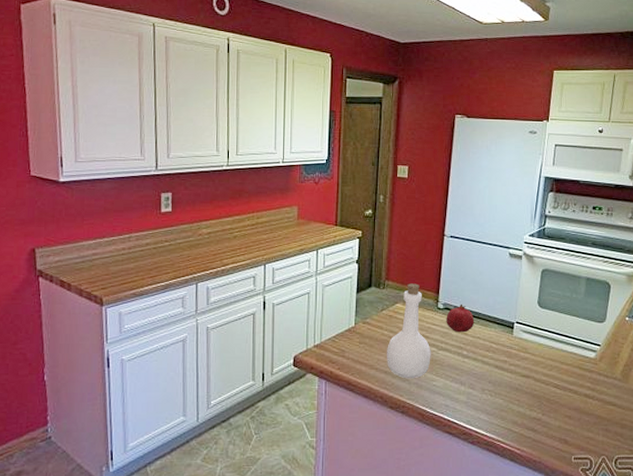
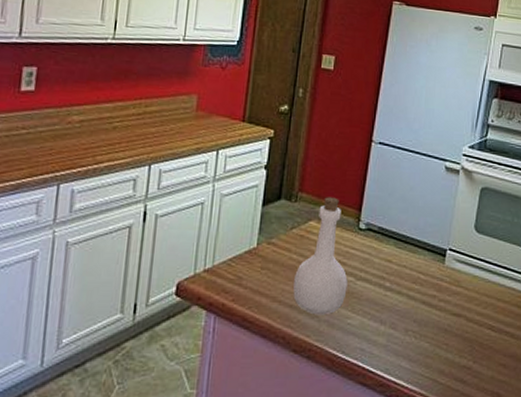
fruit: present [446,303,475,333] -> none [368,224,401,260]

